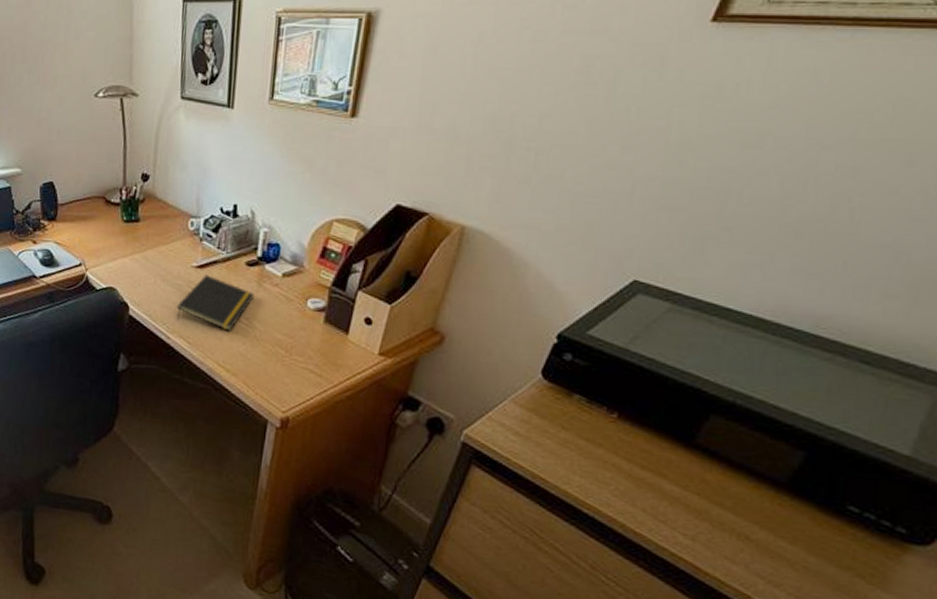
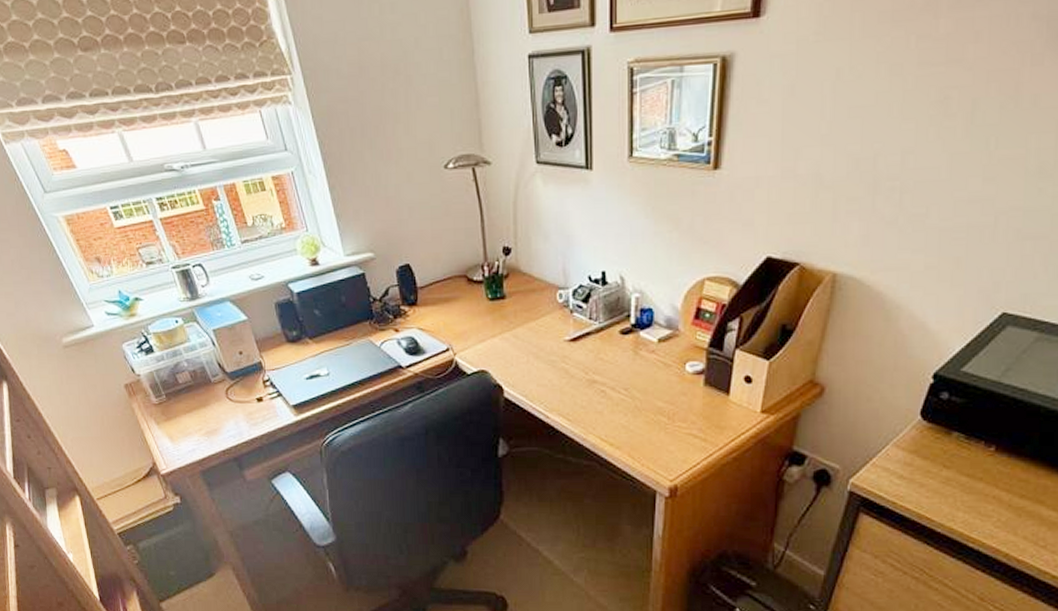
notepad: present [176,274,255,331] -> none [552,347,632,404]

